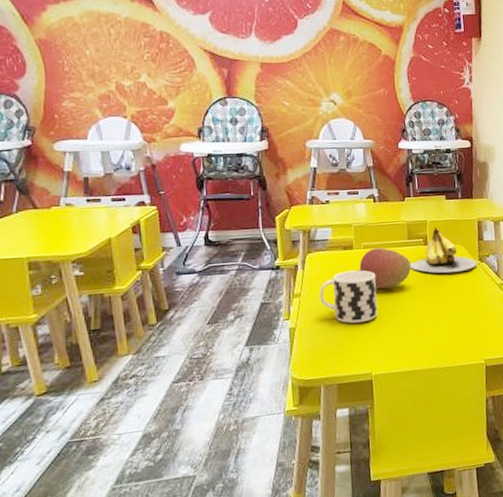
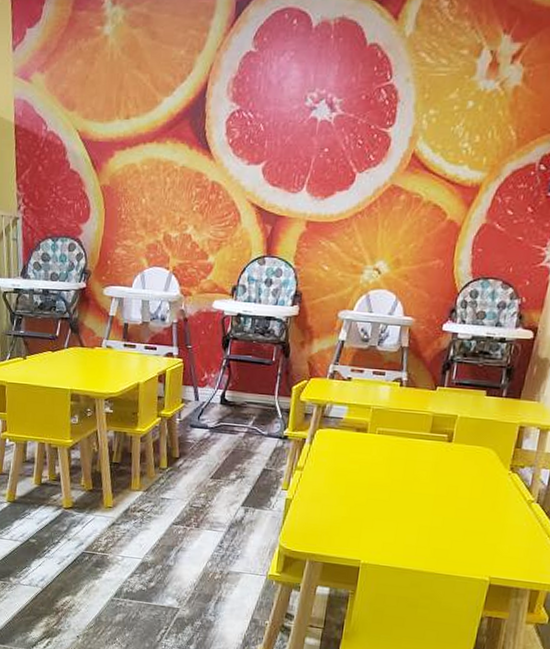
cup: present [319,270,378,324] -> none [322,453,386,509]
fruit: present [357,247,412,290] -> none [366,435,428,481]
banana: present [410,227,477,273] -> none [426,424,507,479]

